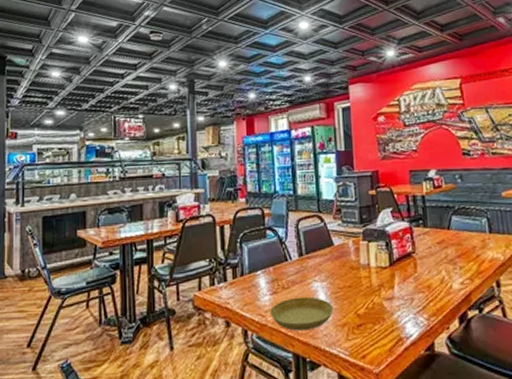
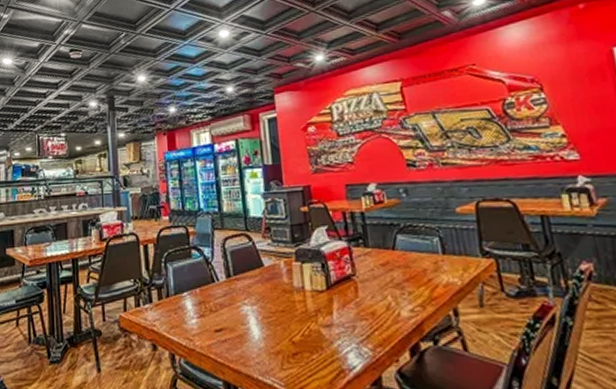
saucer: present [270,296,334,331] -> none [198,321,266,357]

